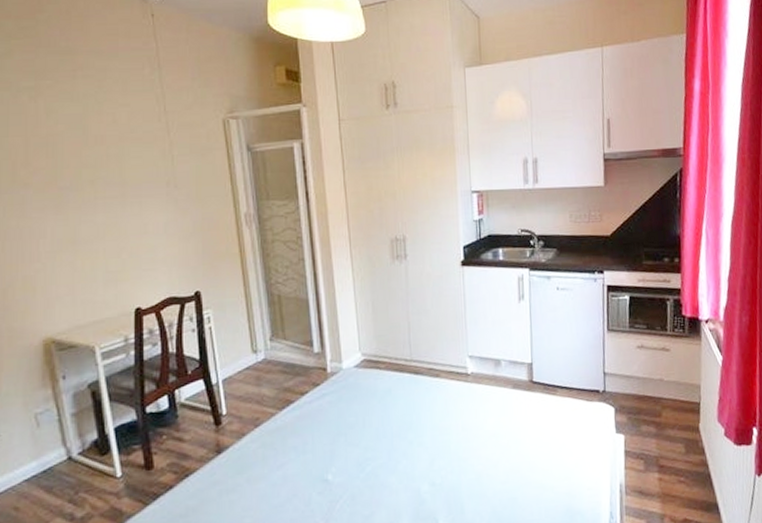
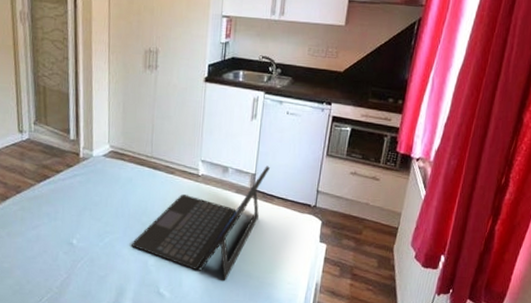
laptop: none [399,352,547,498] -> present [132,166,270,281]

